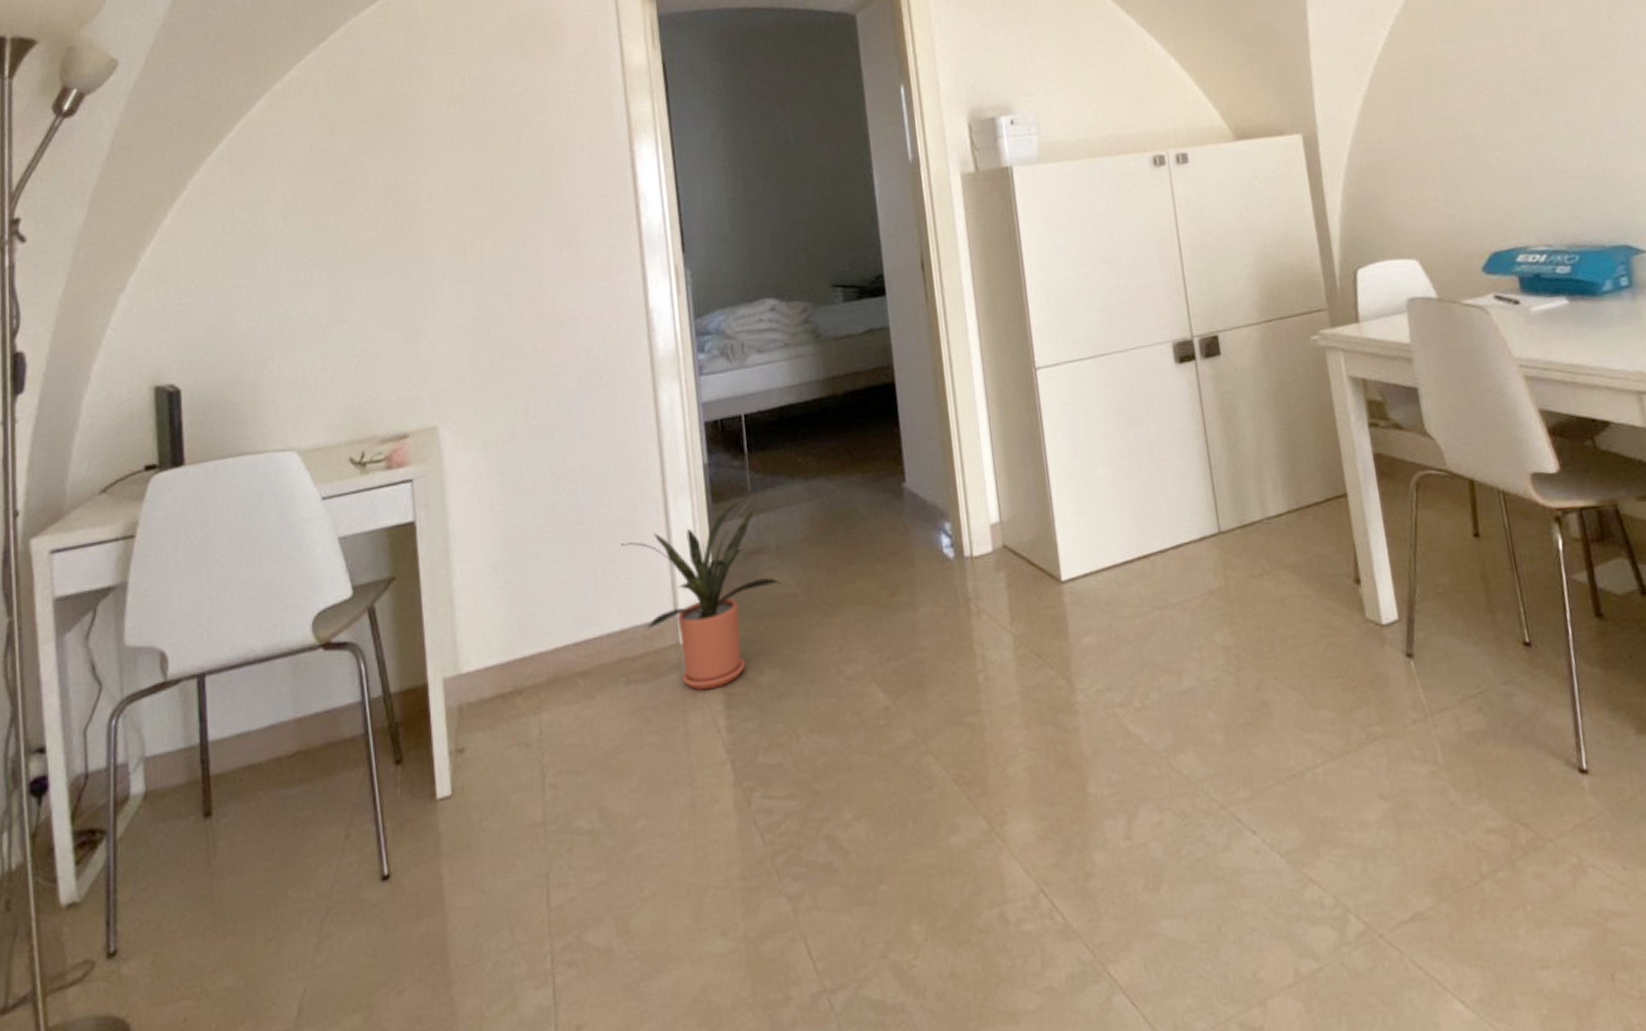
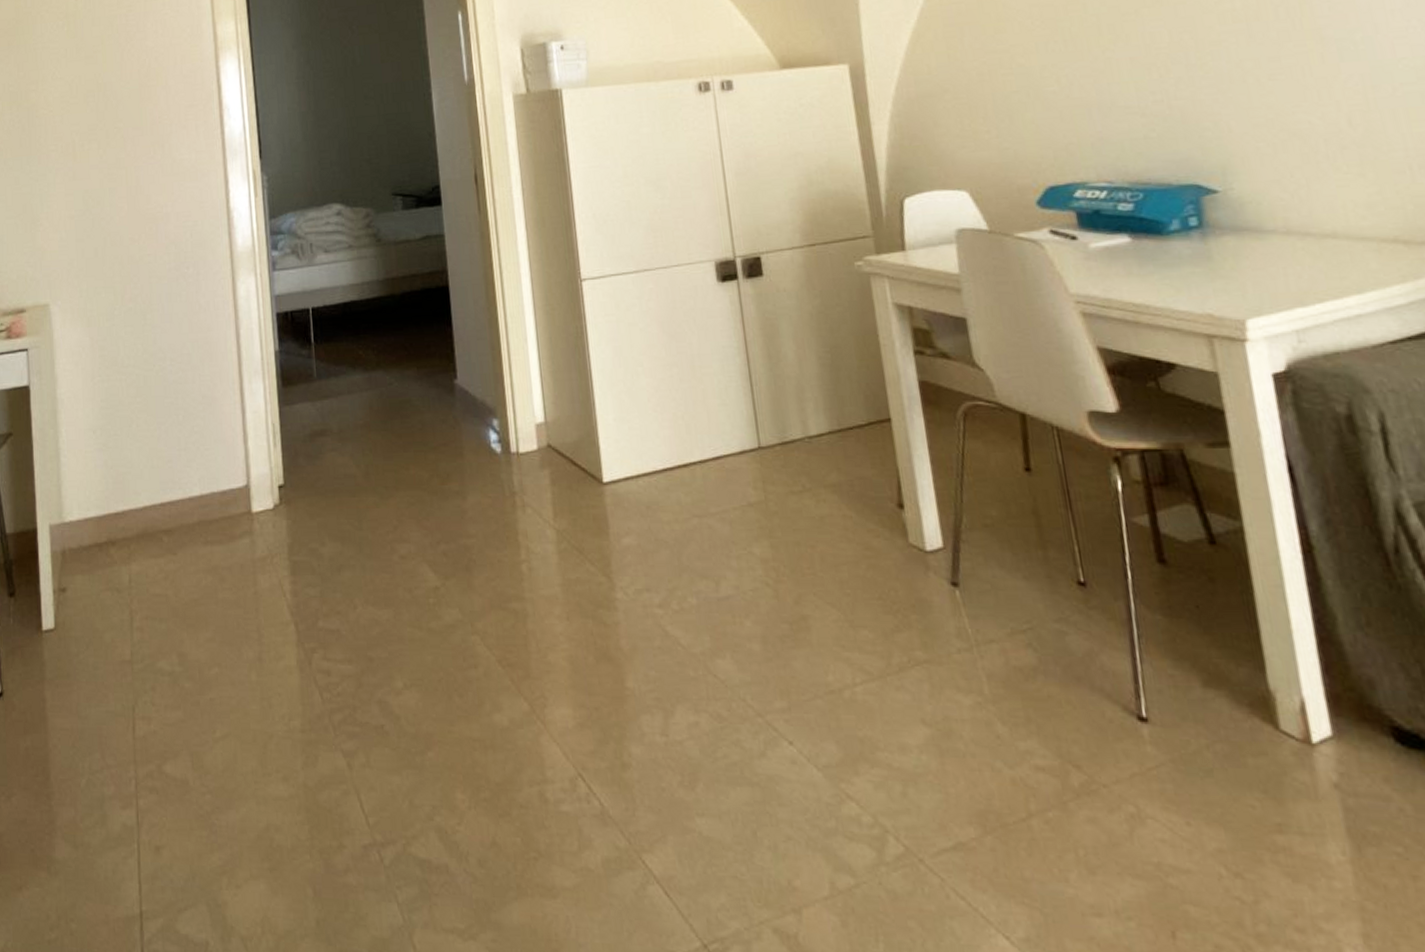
house plant: present [621,492,782,691] -> none [202,379,343,556]

